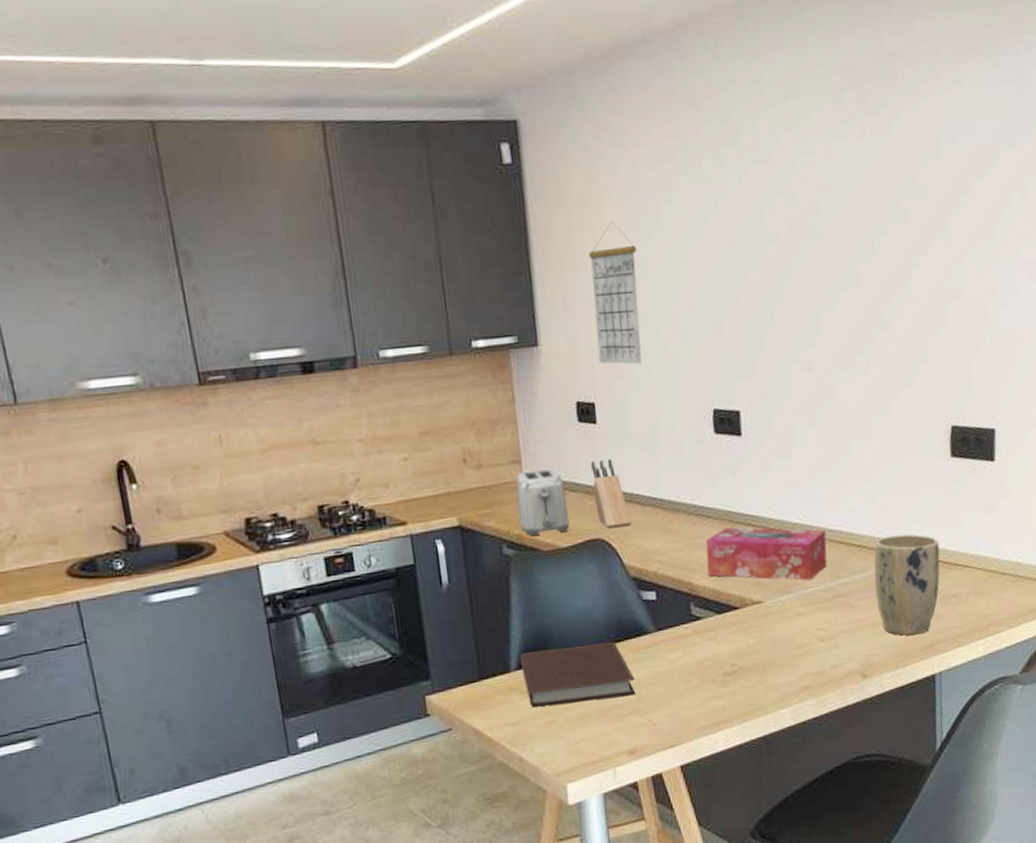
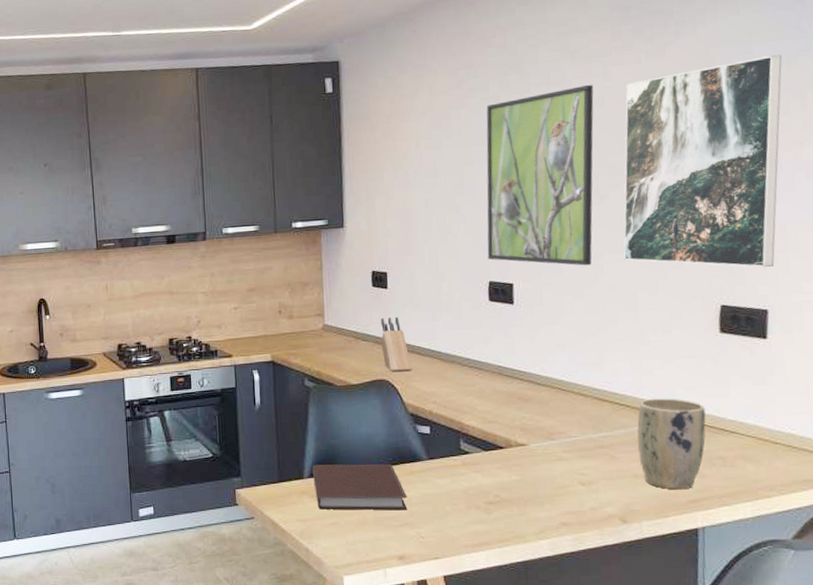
toaster: present [516,469,570,536] -> none [318,322,360,373]
calendar: present [588,221,642,364] -> none [389,133,430,243]
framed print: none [700,163,823,387] -> present [486,84,594,266]
tissue box: present [705,527,827,581] -> none [476,379,591,431]
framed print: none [851,136,1004,382] -> present [623,55,782,268]

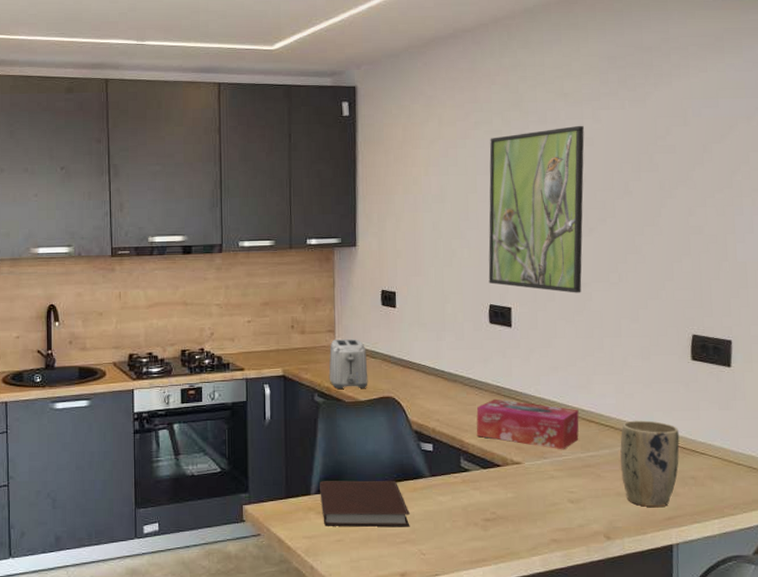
toaster: none [318,322,360,373] -> present [328,339,368,389]
knife block: present [381,316,412,371] -> none [388,335,417,389]
tissue box: none [476,379,591,431] -> present [476,398,579,450]
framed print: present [623,55,782,268] -> none [609,111,743,302]

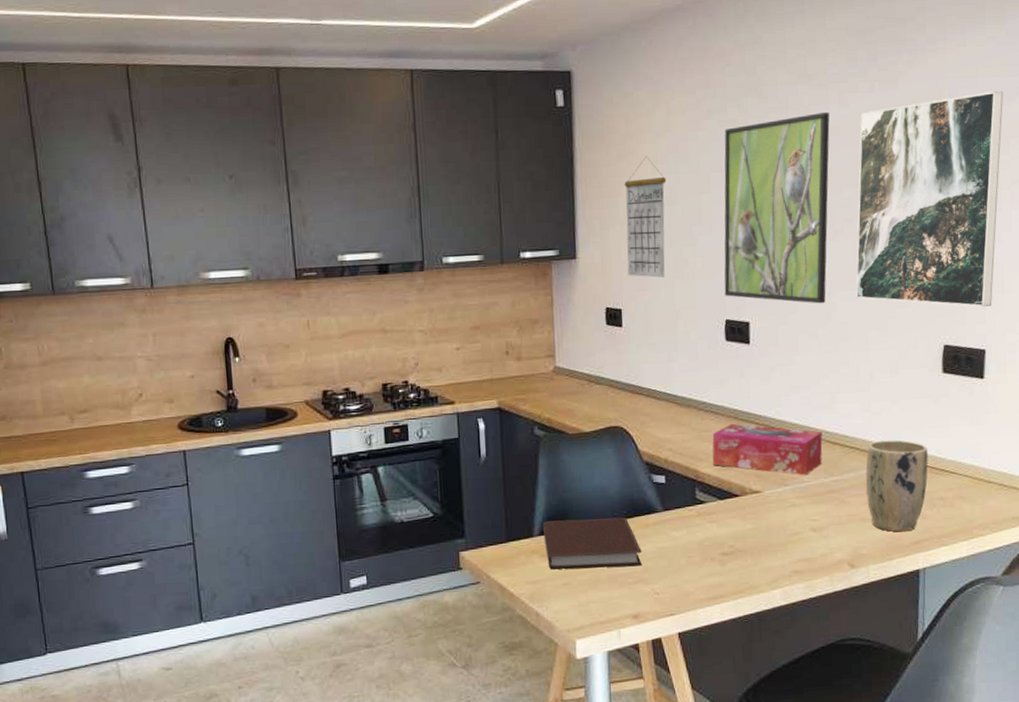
toaster: present [328,339,368,389] -> none [549,364,594,420]
calendar: none [400,159,438,265] -> present [624,156,667,278]
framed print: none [609,111,743,302] -> present [855,91,1003,308]

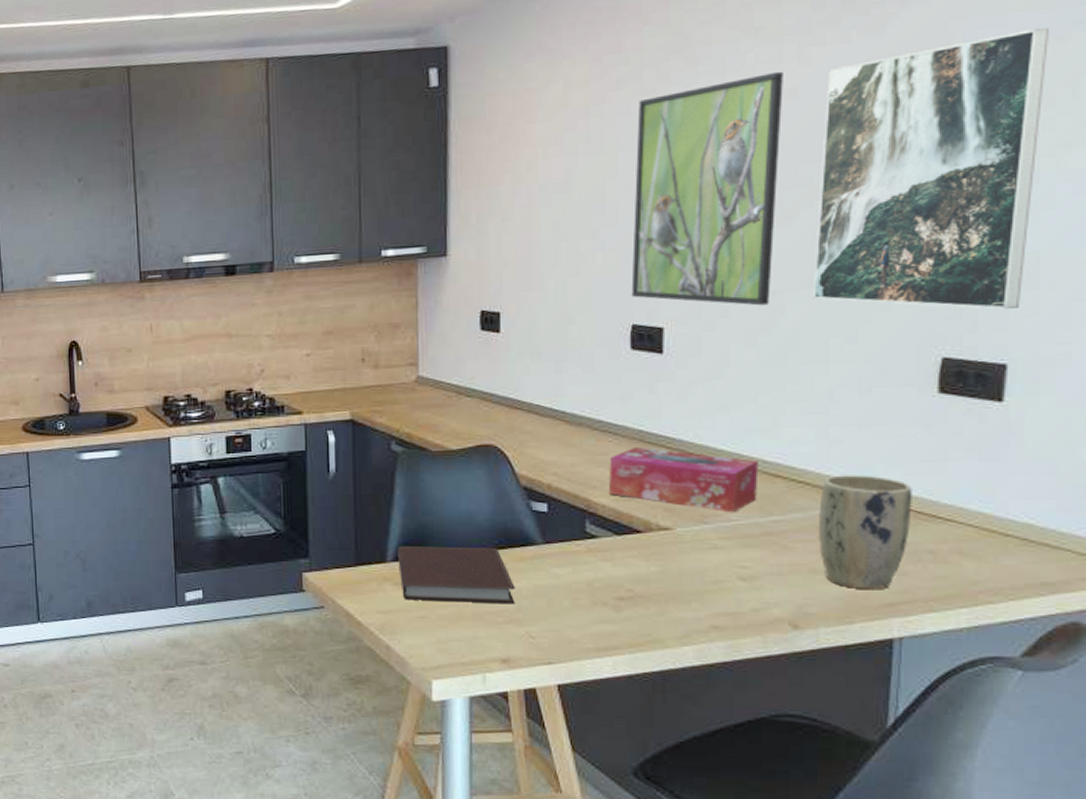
calendar: present [624,156,667,278] -> none [508,137,561,276]

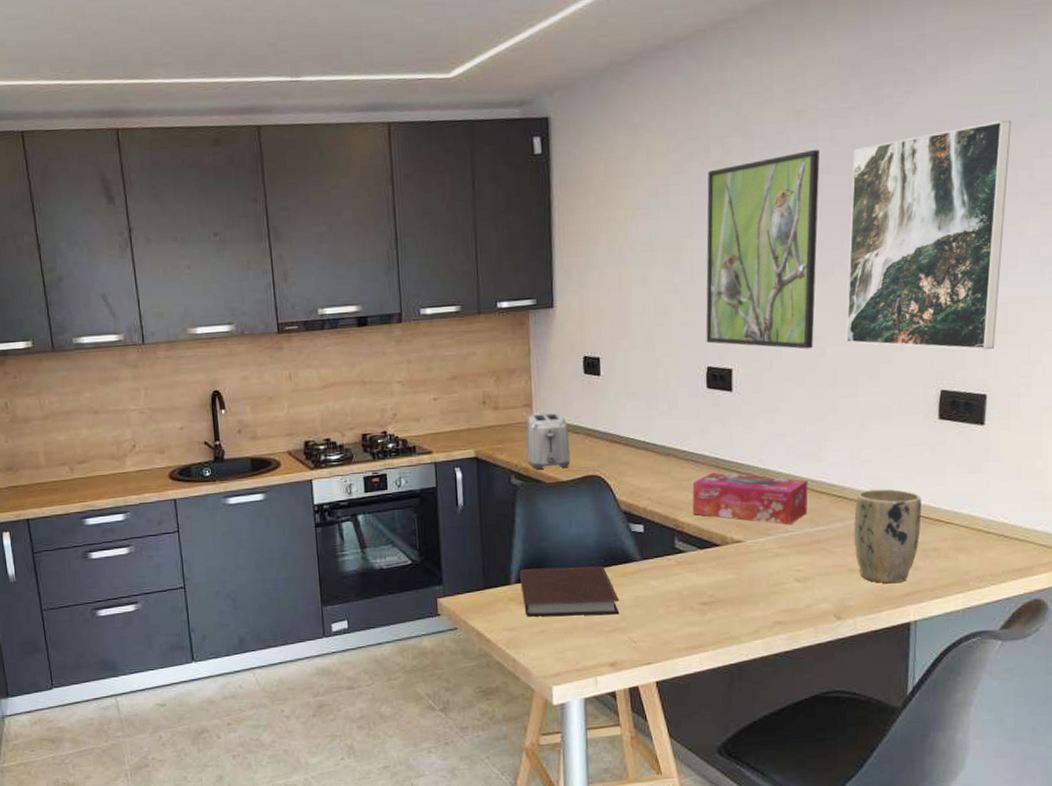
toaster: none [409,374,462,435] -> present [526,413,571,469]

